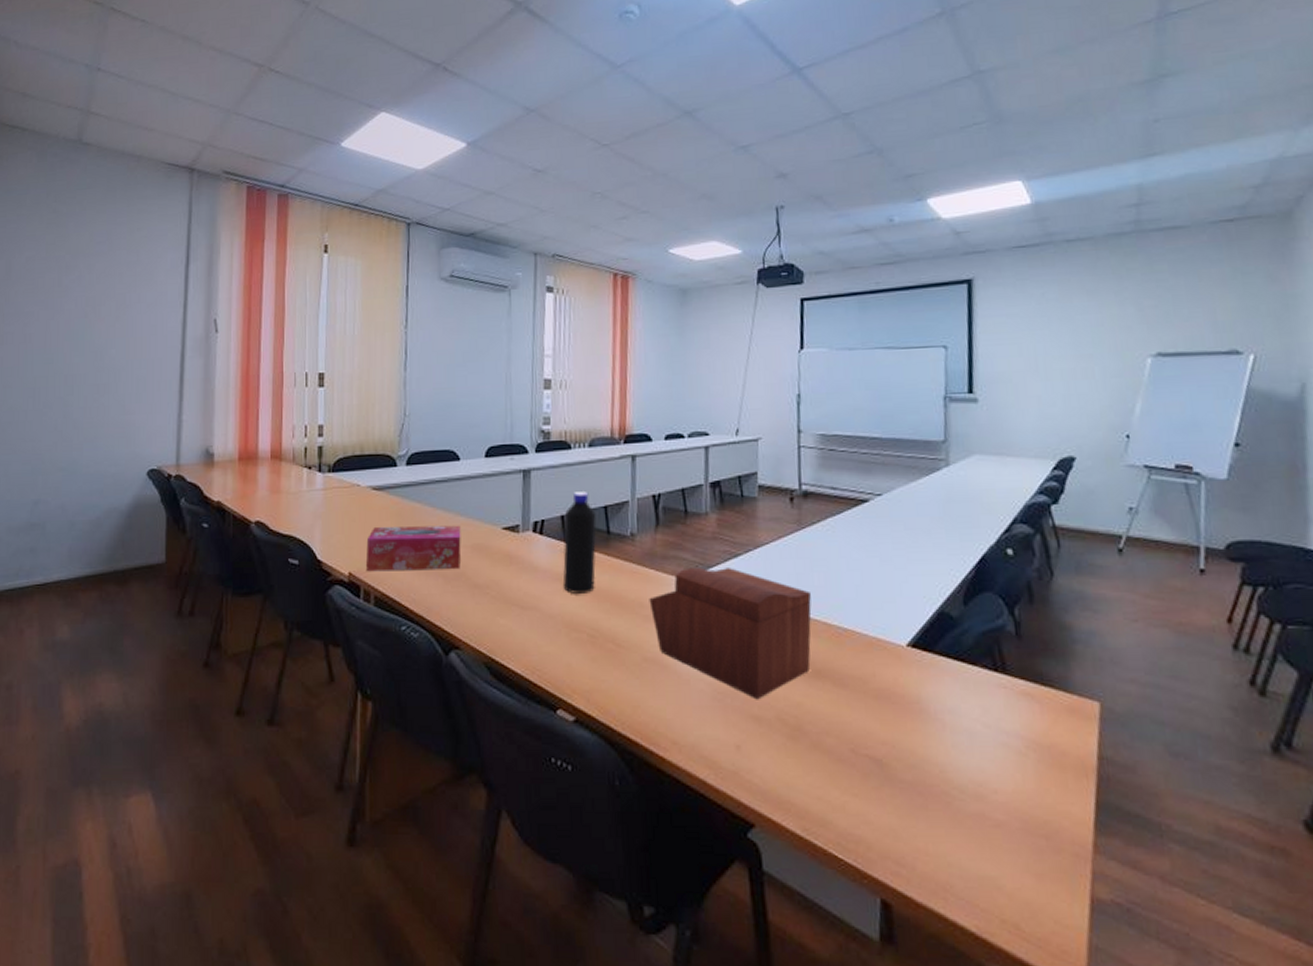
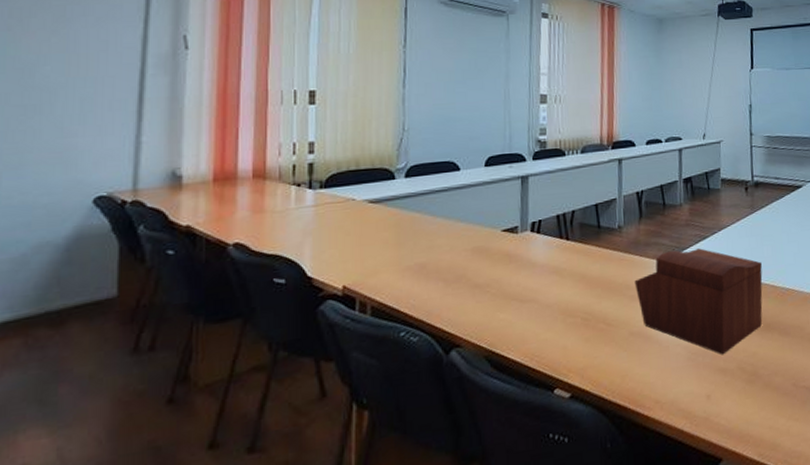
tissue box: present [365,525,461,572] -> none [361,231,462,284]
bottle: present [562,492,597,594] -> none [558,192,589,284]

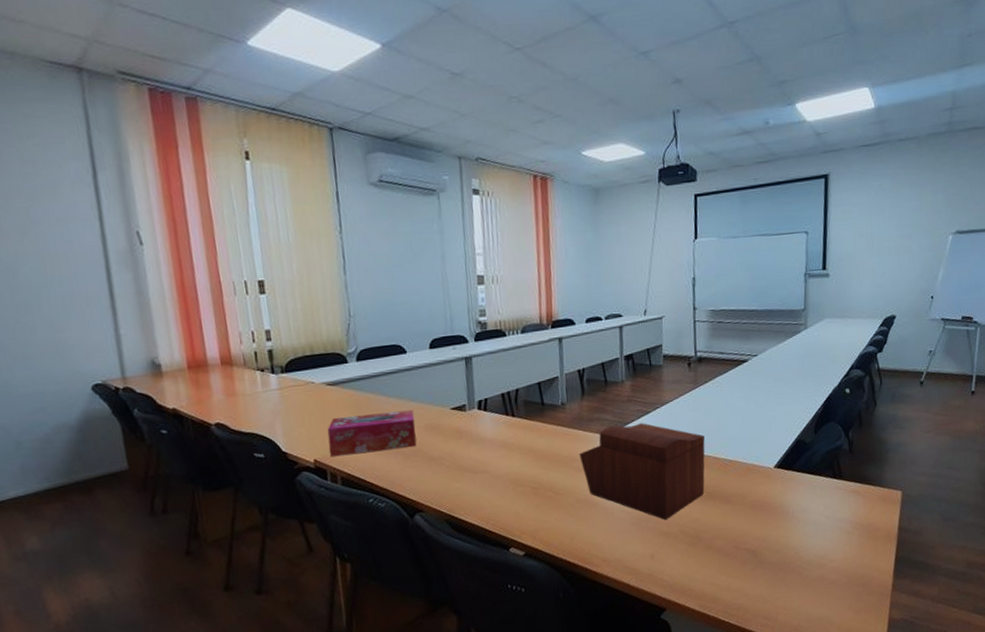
tissue box: none [361,231,462,284] -> present [327,409,417,457]

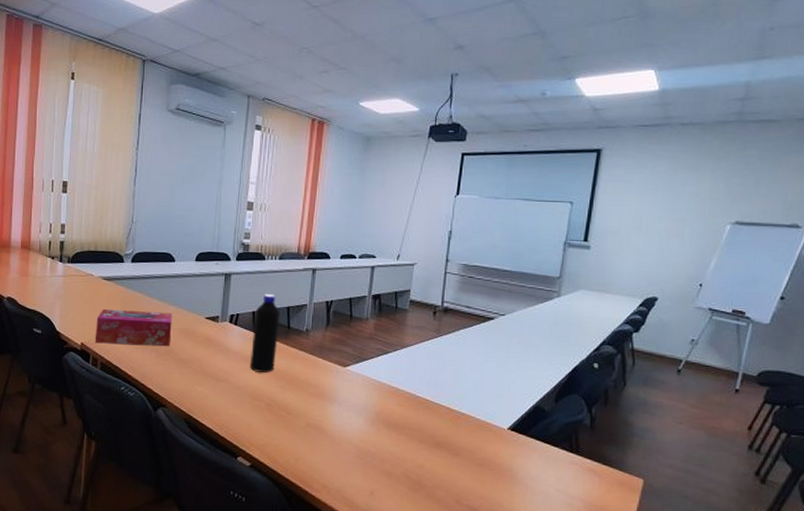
bottle: none [504,371,534,457] -> present [249,294,280,373]
sewing box: present [579,423,705,520] -> none [315,359,440,460]

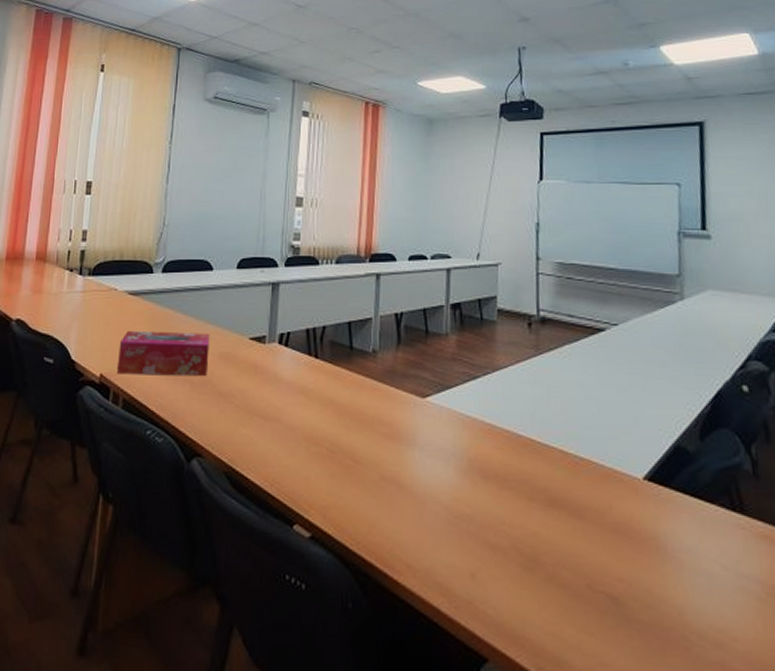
bottle: present [249,294,280,373] -> none [305,307,340,408]

